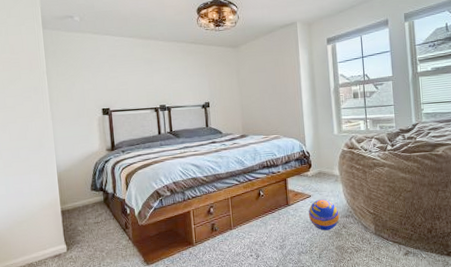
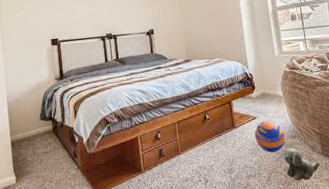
plush toy: none [336,227,372,259] -> present [283,147,320,181]

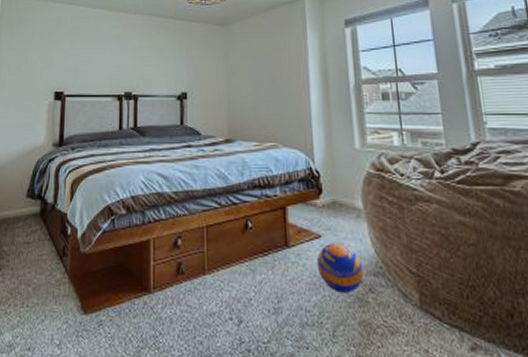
plush toy: present [283,147,320,181] -> none [359,290,416,346]

